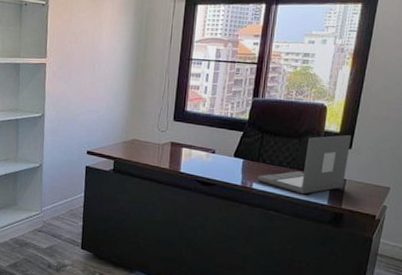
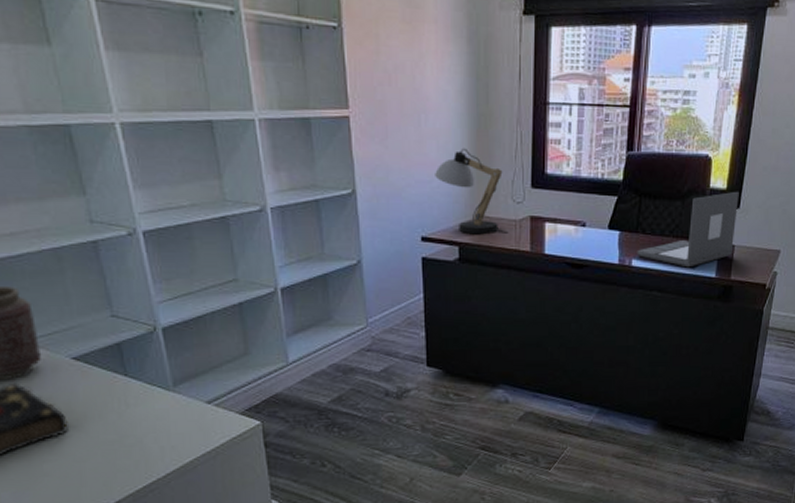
desk lamp: none [101,88,153,154] -> present [435,147,509,235]

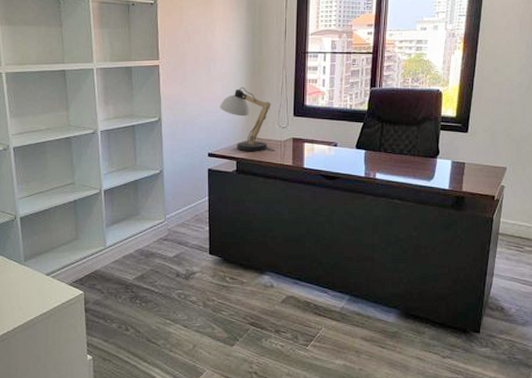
laptop: present [637,191,739,268] -> none [380,118,467,181]

